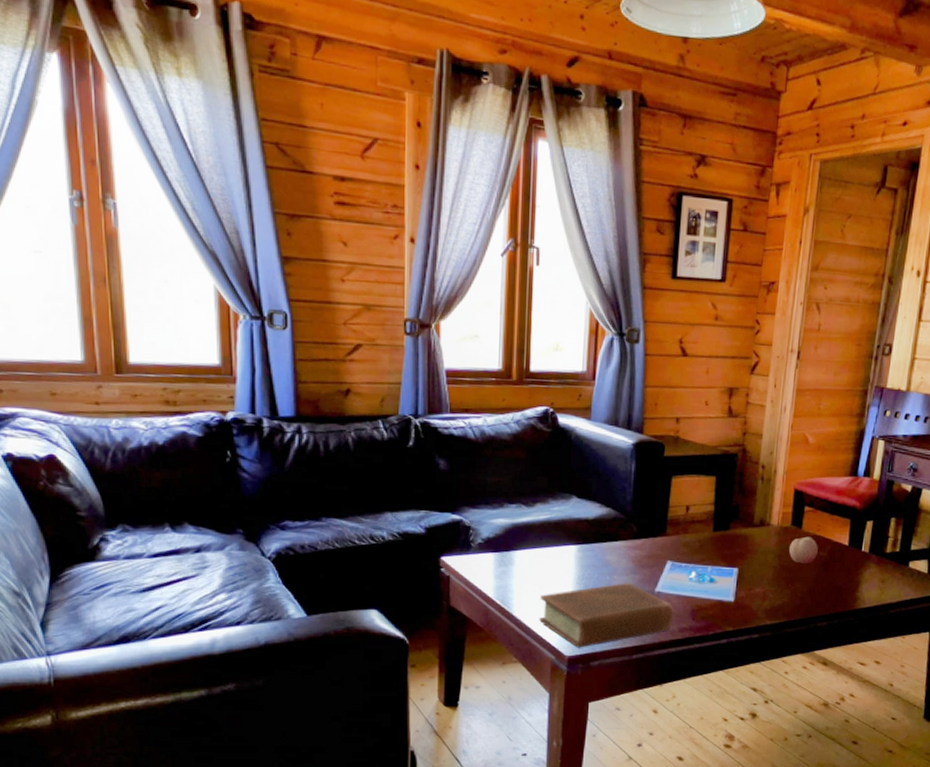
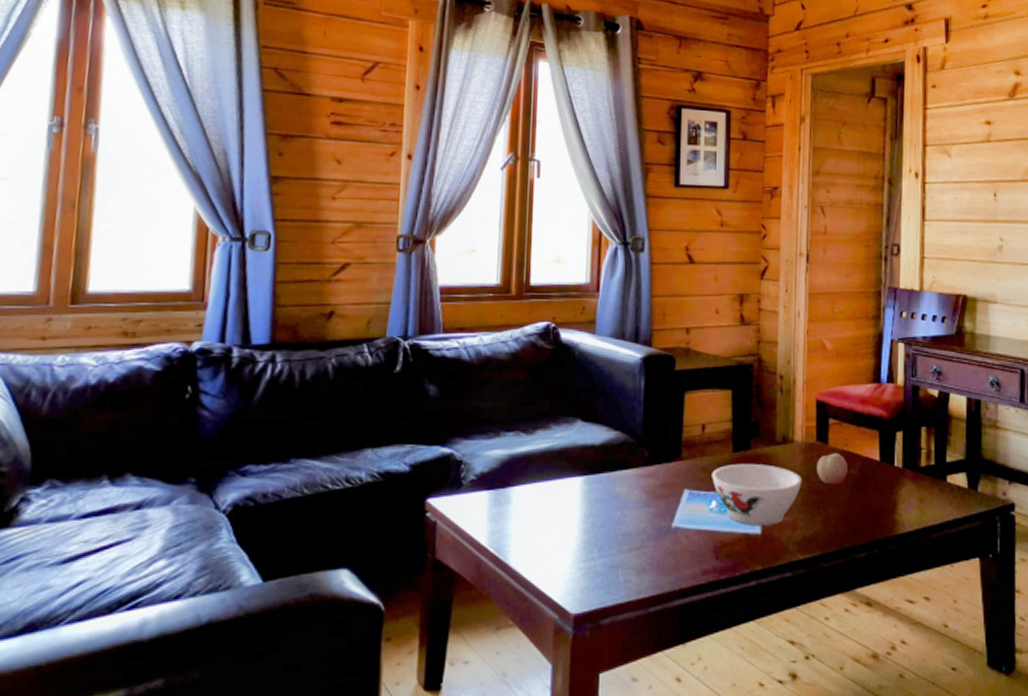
book: present [539,582,674,648] -> none [540,517,695,603]
bowl: none [693,541,775,595] -> present [712,463,802,526]

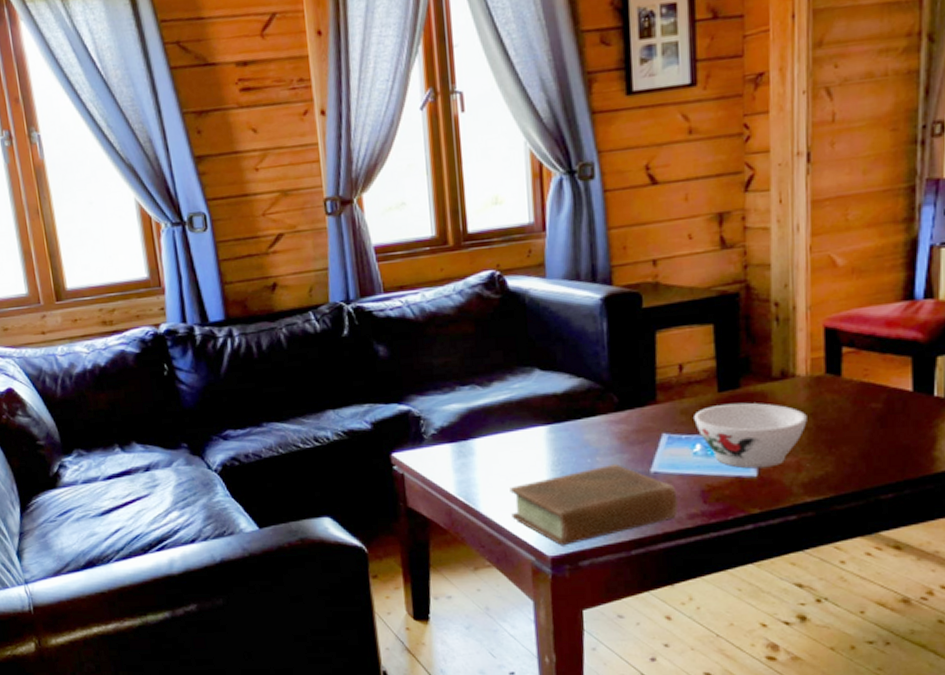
book: none [540,517,695,603] -> present [509,463,679,546]
fruit: present [817,453,848,484] -> none [827,385,868,421]

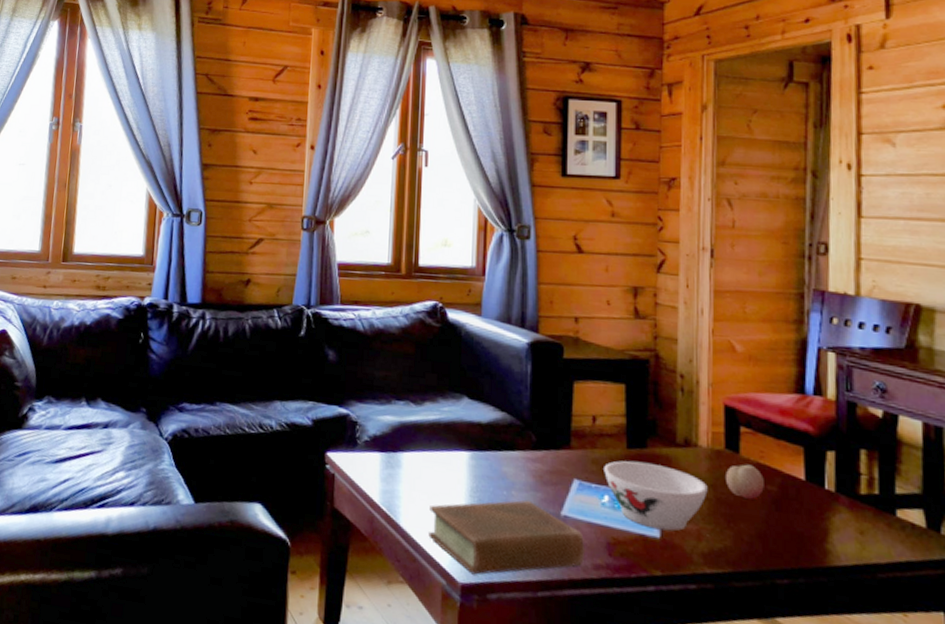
fruit: none [827,385,868,421] -> present [726,464,764,499]

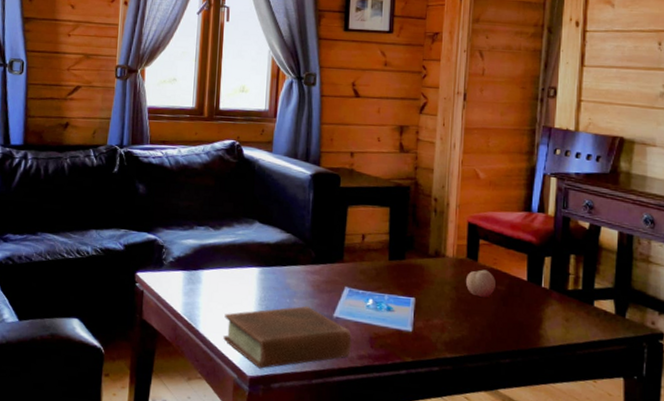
bowl: present [604,460,708,532] -> none [369,270,452,326]

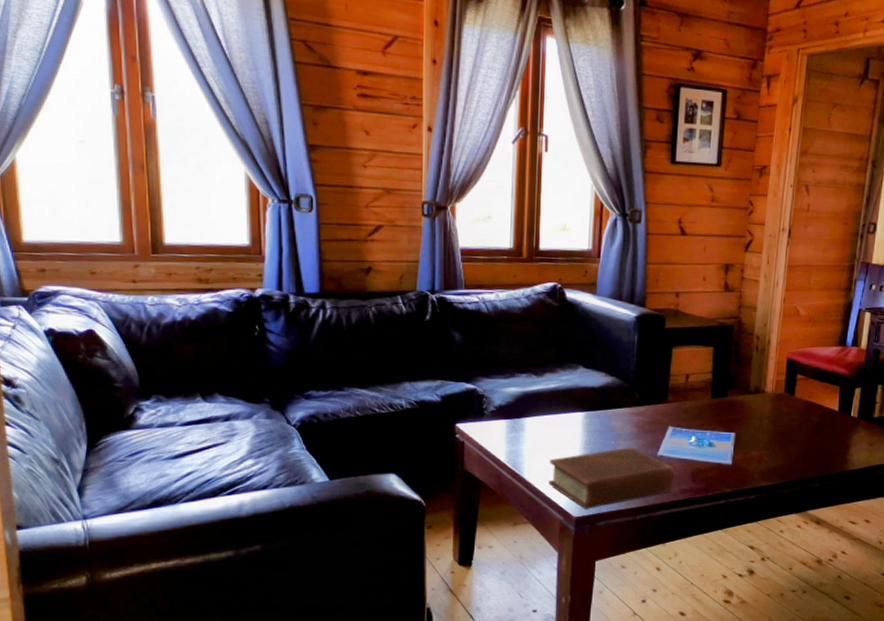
fruit: present [466,269,496,297] -> none [783,403,810,428]

